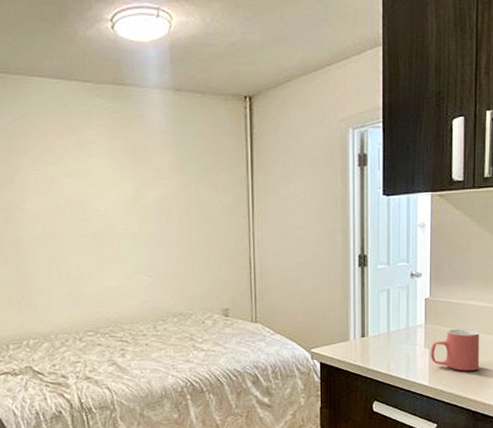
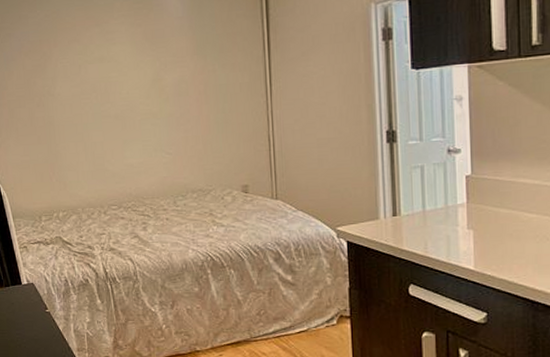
mug: present [430,328,480,371] -> none [474,208,537,256]

